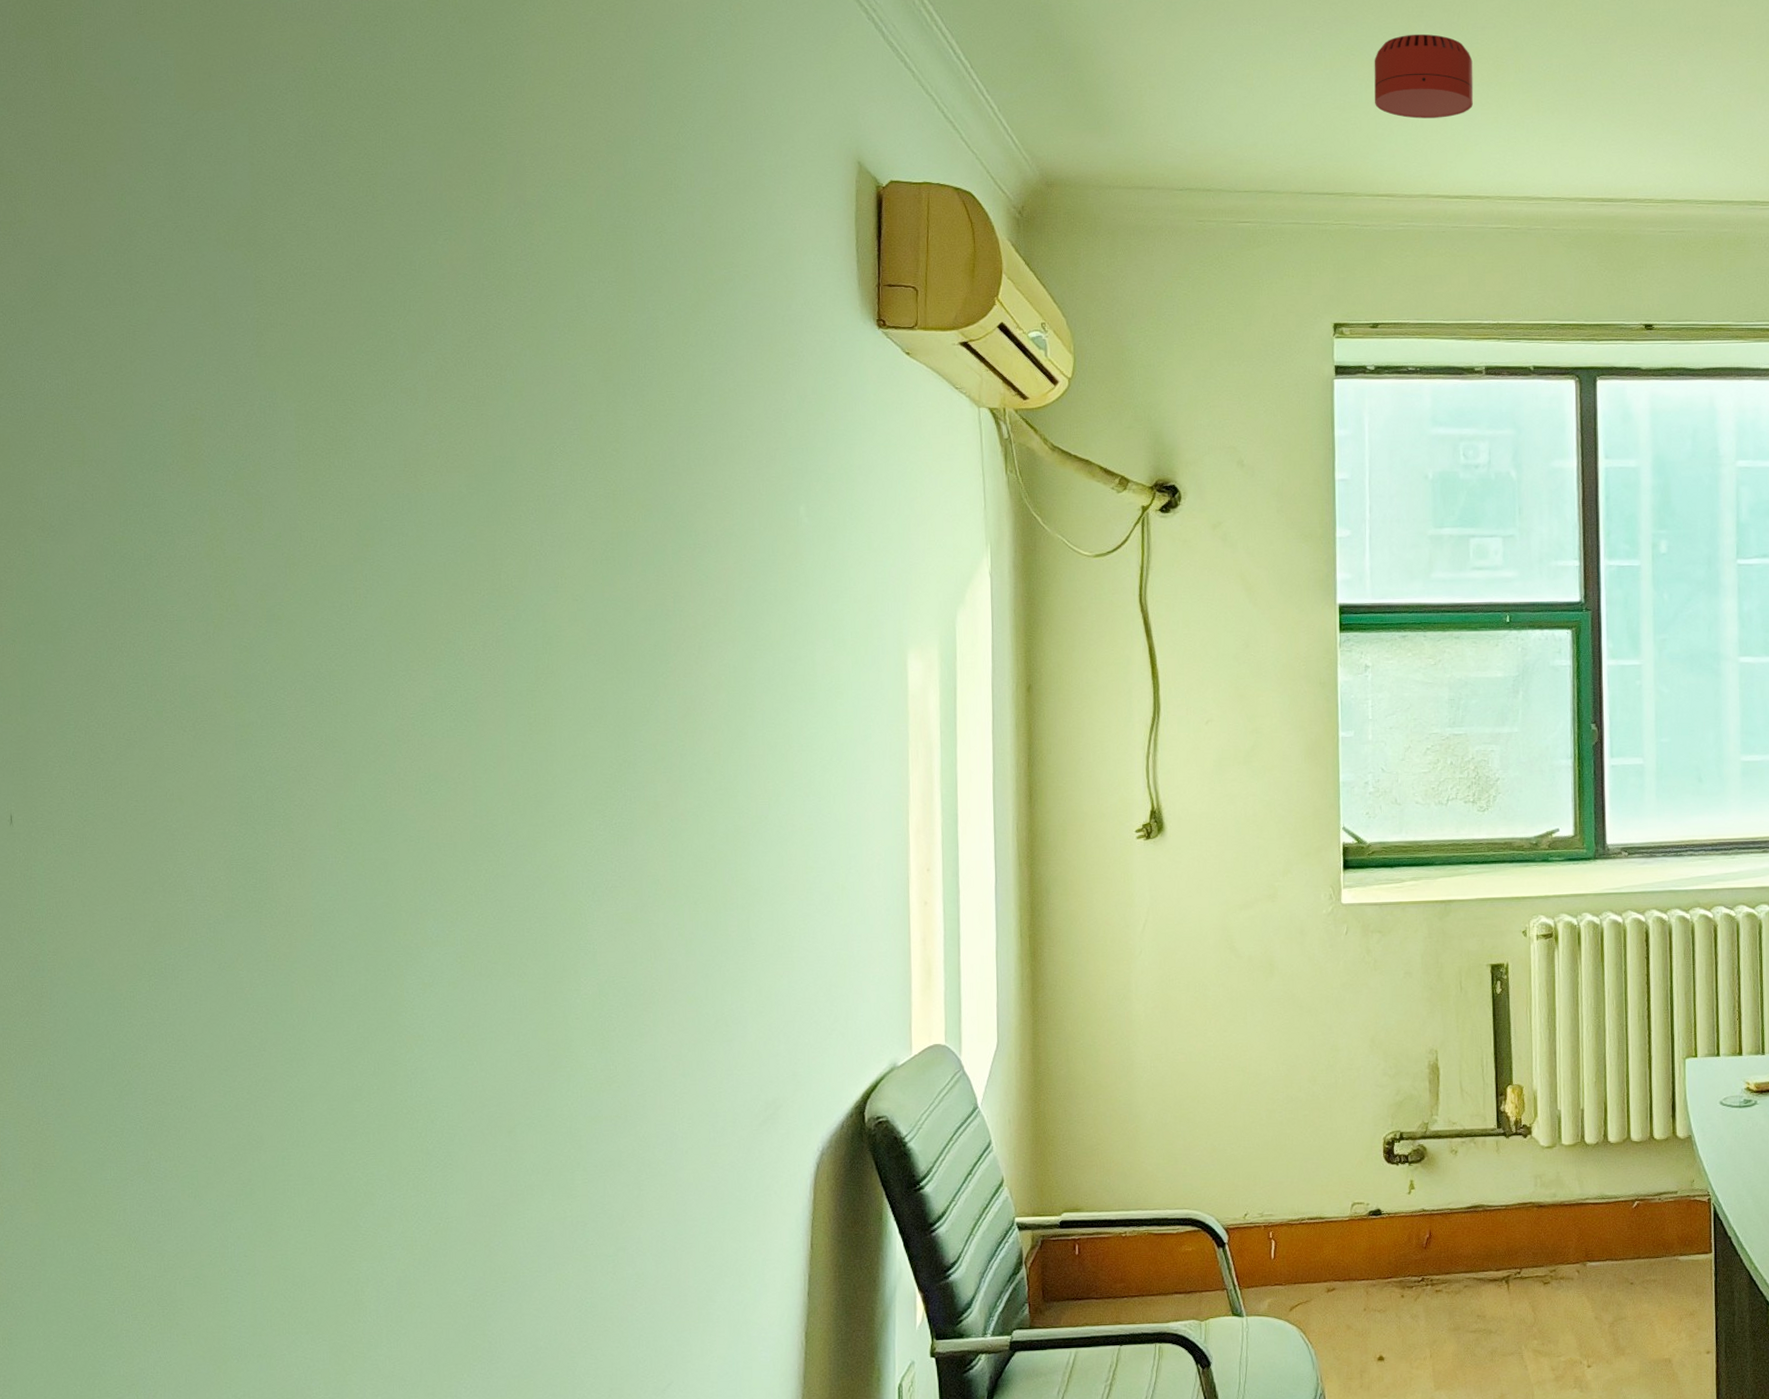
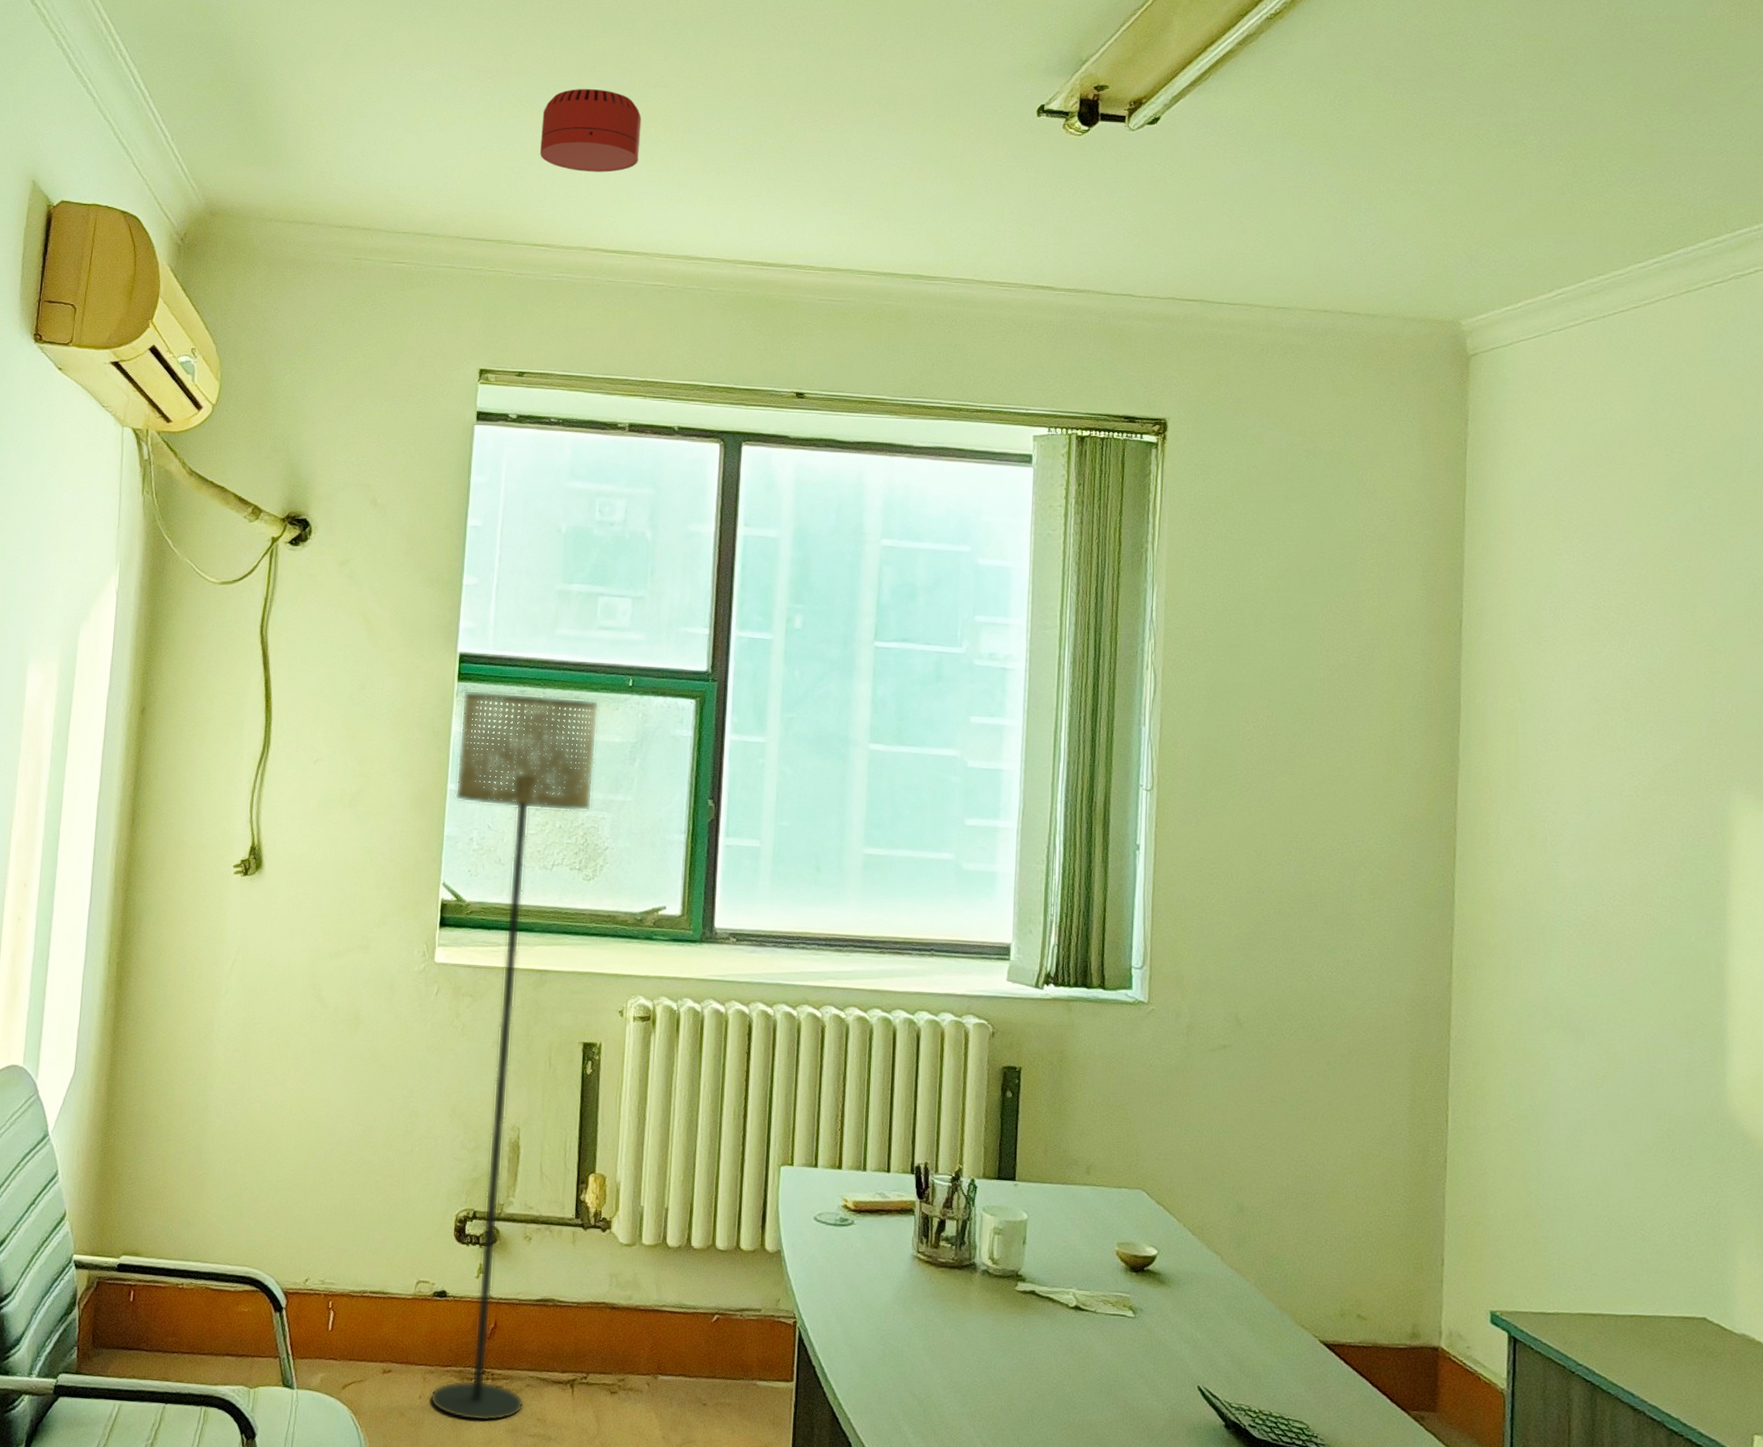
floor lamp: none [1346,638,1480,1325] -> present [429,691,600,1422]

